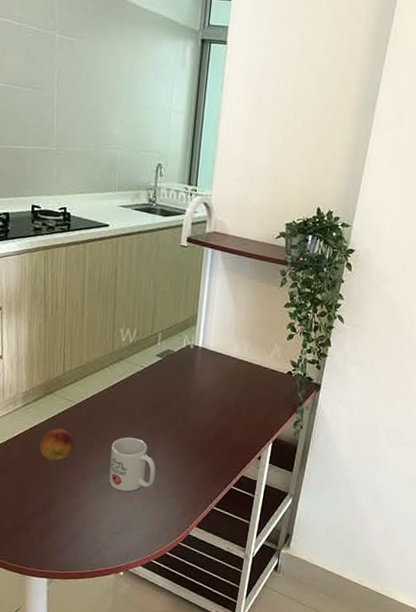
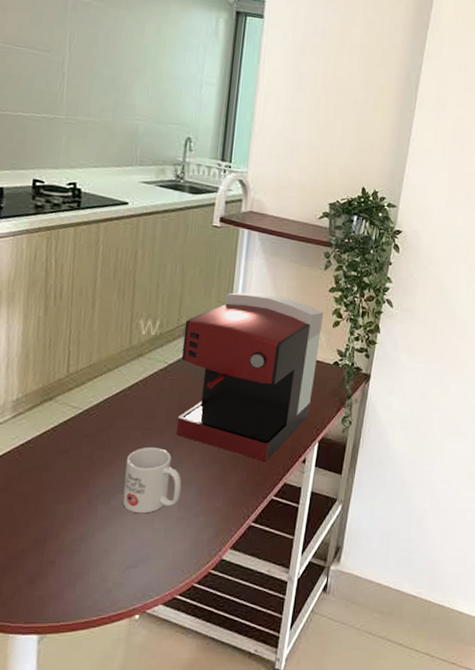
fruit: present [39,428,74,461] -> none [33,442,79,484]
coffee maker: none [151,306,279,455] -> present [176,292,324,461]

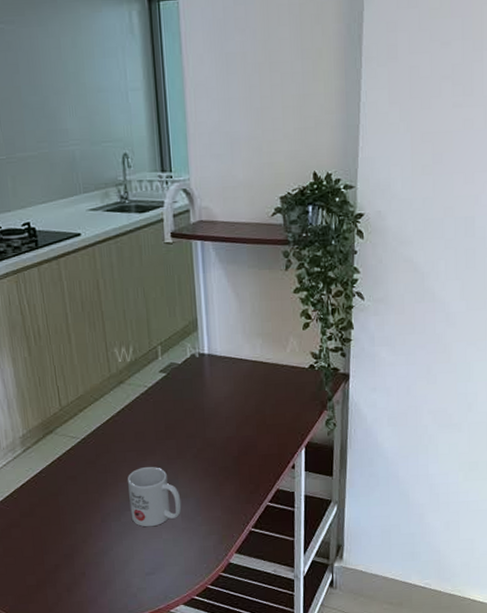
coffee maker: present [176,292,324,461] -> none [156,305,292,470]

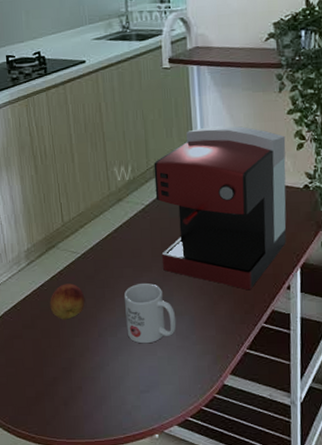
fruit: none [49,469,87,507] -> present [50,283,85,320]
coffee maker: none [156,305,292,470] -> present [154,126,286,289]

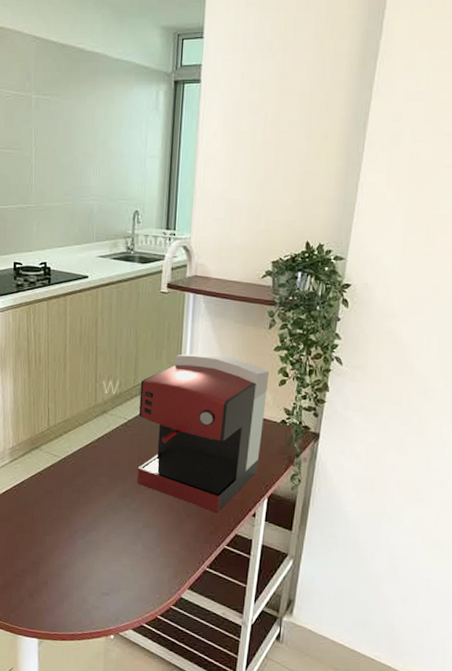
fruit: present [50,283,85,320] -> none [27,484,61,518]
mug: present [123,282,177,344] -> none [96,492,144,550]

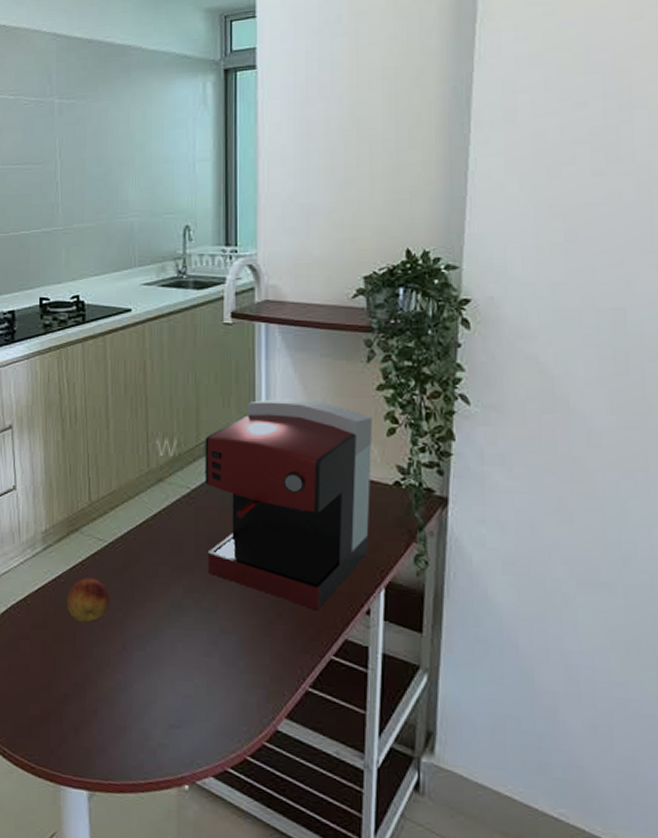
fruit: none [27,484,61,518] -> present [66,577,110,623]

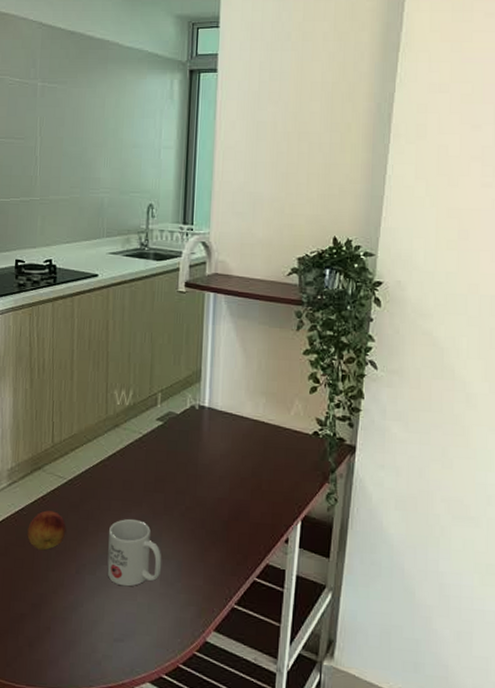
mug: none [157,586,221,665] -> present [107,518,162,587]
coffee maker: present [204,399,373,609] -> none [154,358,299,538]

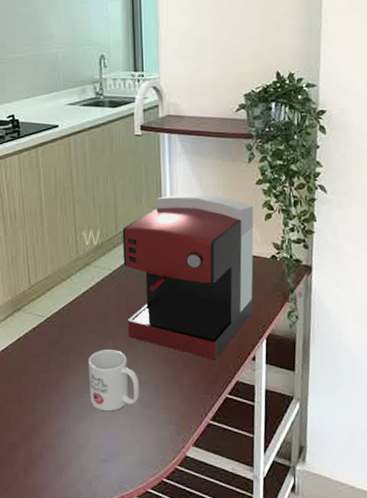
fruit: present [27,510,66,551] -> none [13,347,49,384]
coffee maker: none [154,358,299,538] -> present [122,194,254,359]

